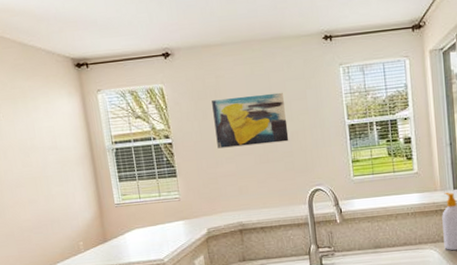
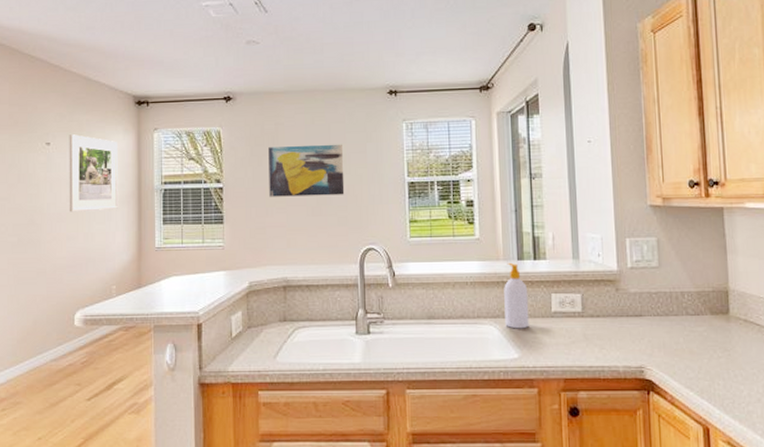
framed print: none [13,101,74,177] -> present [69,134,119,212]

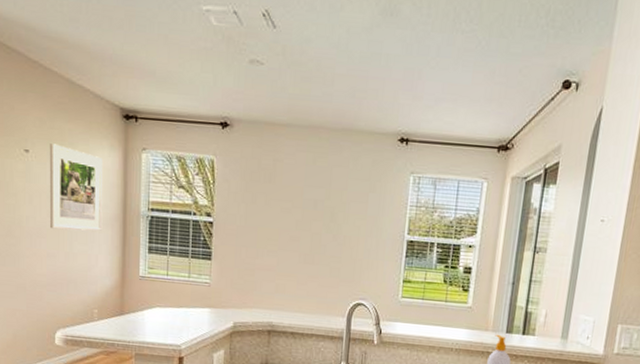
wall art: present [268,144,345,197] -> none [261,184,344,246]

